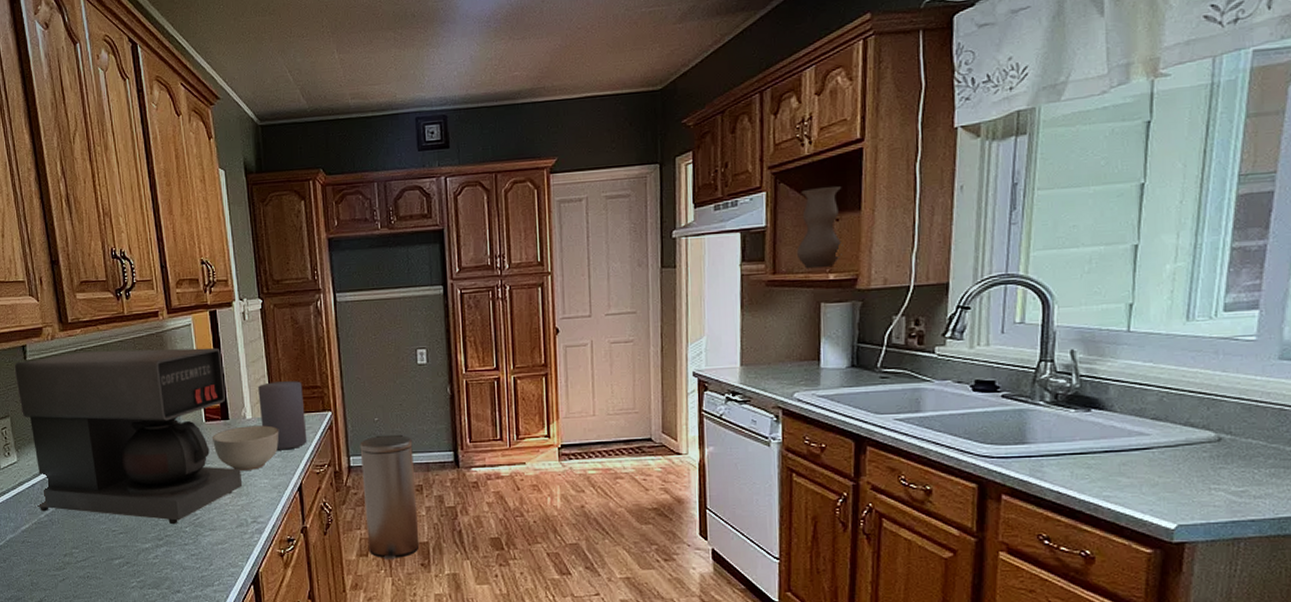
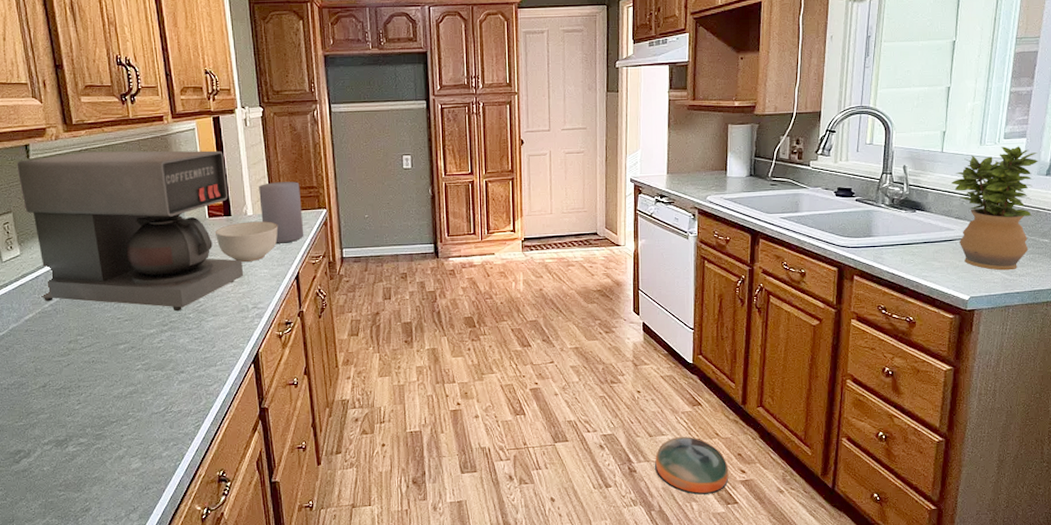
pedal bin: present [360,434,420,560] -> none [351,229,404,338]
vase: present [796,186,843,269] -> none [710,32,746,97]
potted plant: none [1143,321,1279,491] -> present [951,146,1038,271]

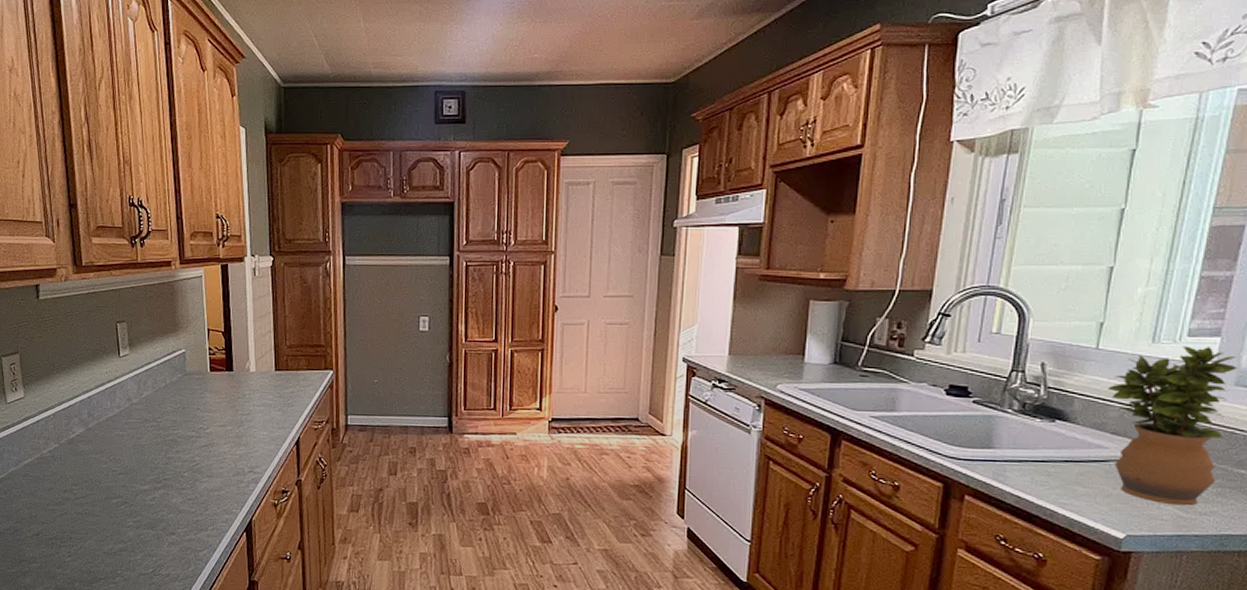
coffee maker: present [16,150,244,312] -> none [26,295,242,469]
bowl: present [214,221,279,262] -> none [215,378,281,422]
canister: present [259,182,304,244] -> none [263,338,308,405]

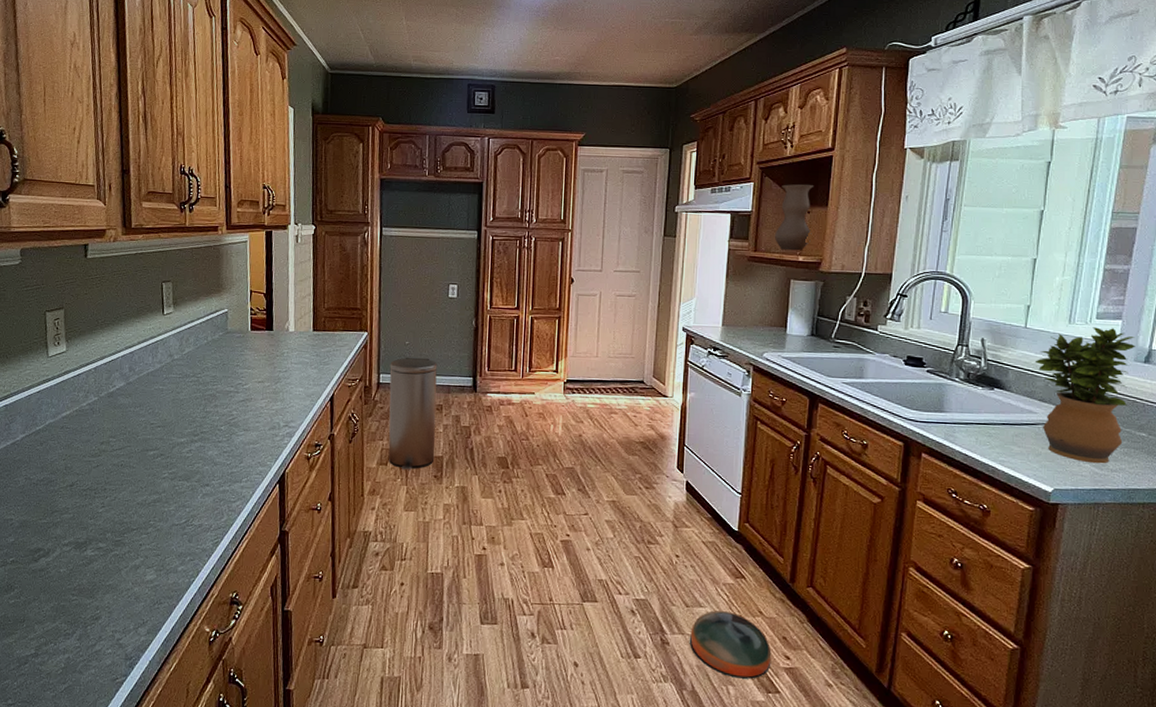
pedal bin: none [358,396,409,517] -> present [388,357,438,470]
vase: none [790,190,839,267] -> present [774,184,814,251]

